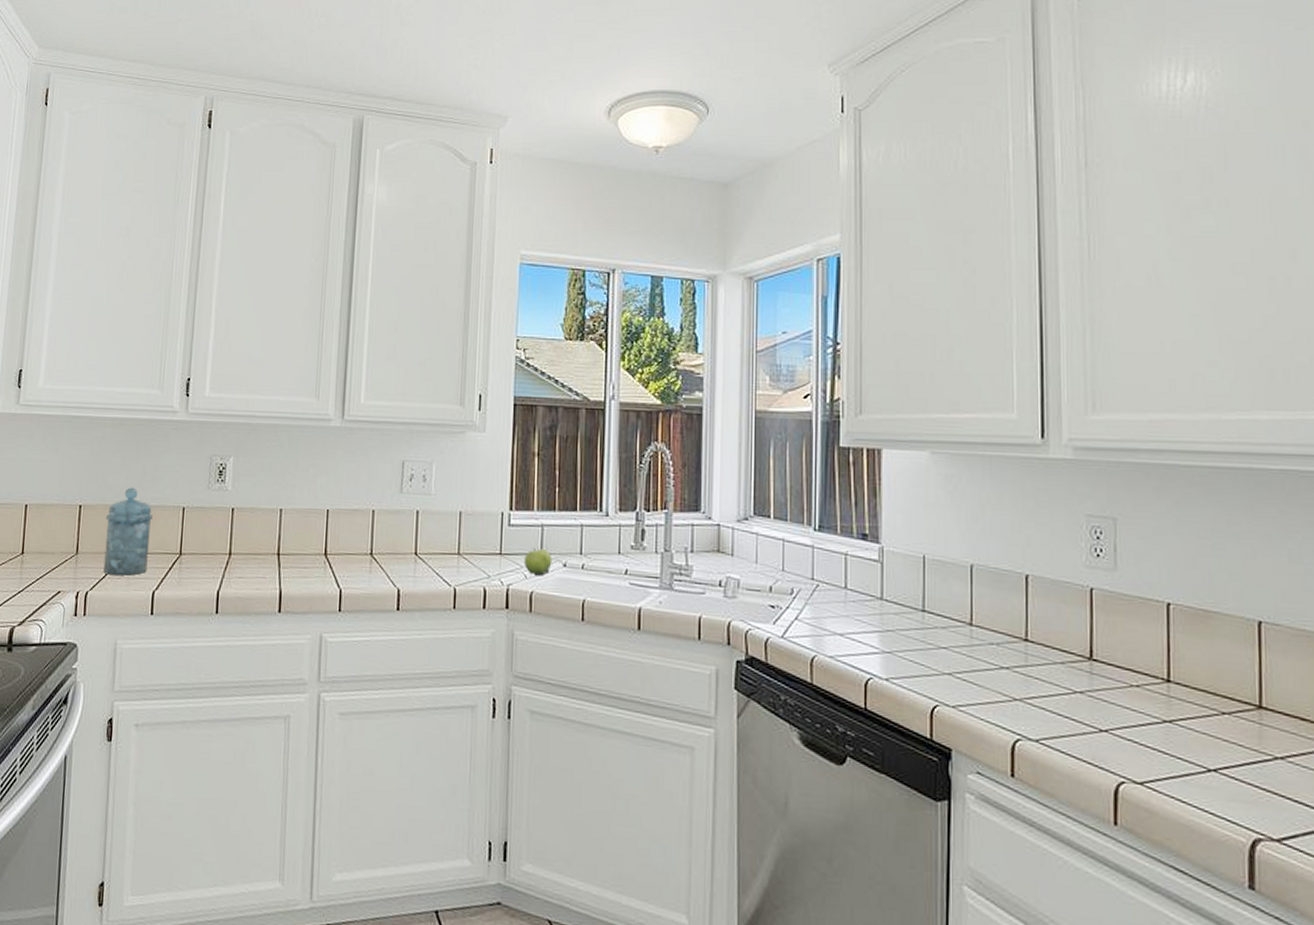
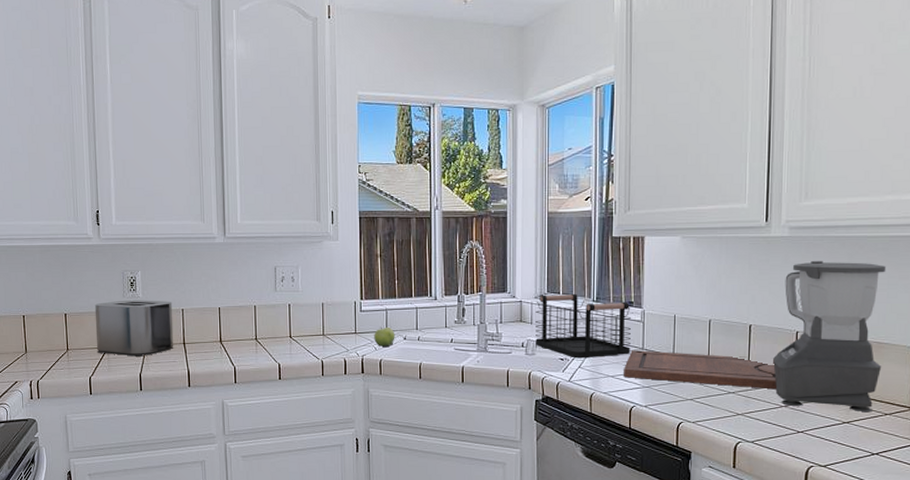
canister: present [103,487,153,576] -> none [45,299,83,366]
toaster: none [166,492,269,568] -> present [94,300,174,357]
dish rack: none [737,517,865,607] -> present [536,293,631,357]
cutting board: none [856,600,1068,668] -> present [624,350,778,390]
blender: none [1060,494,1213,709] -> present [773,261,887,413]

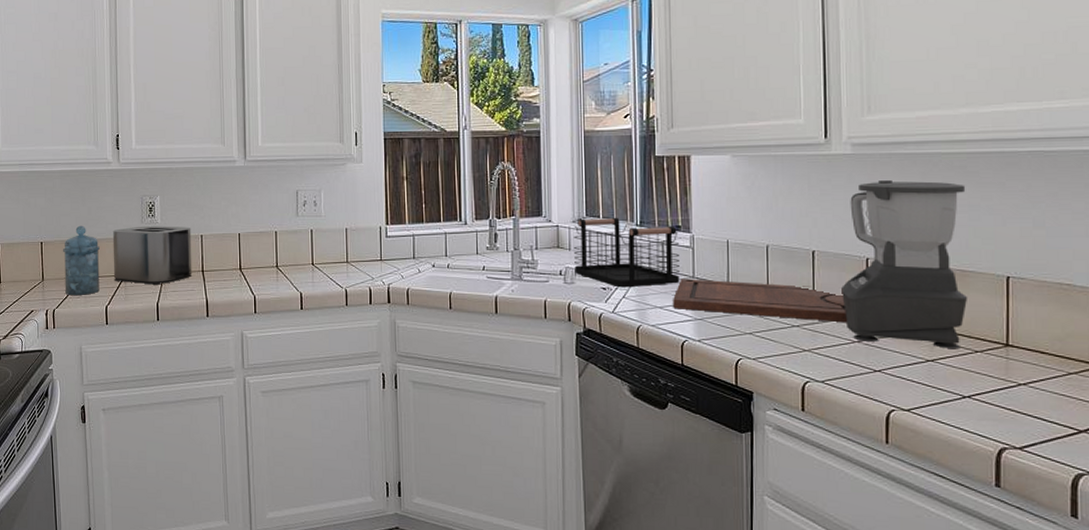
canister: none [45,299,83,366] -> present [63,225,100,295]
fruit: present [374,326,395,346] -> none [401,253,423,274]

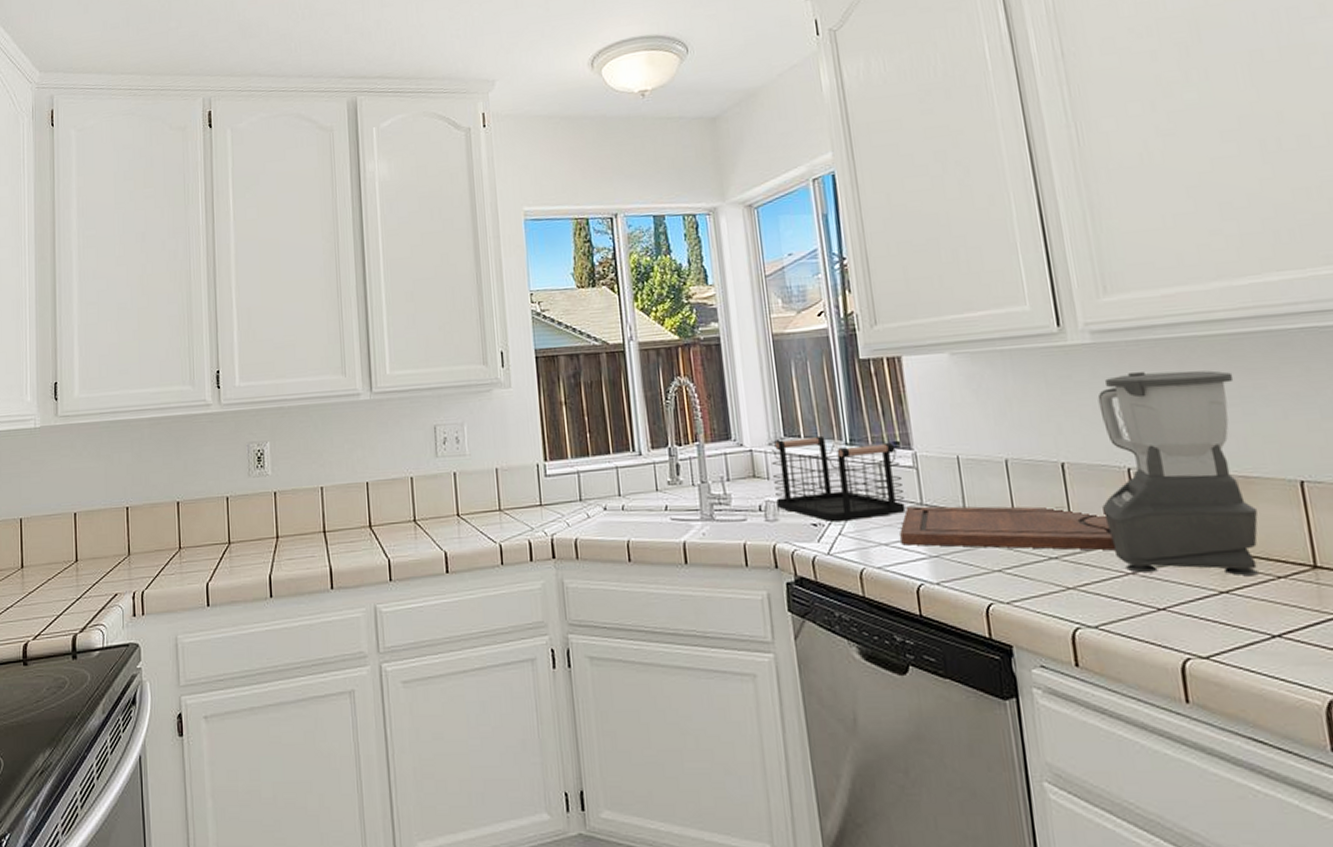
canister: present [63,225,100,295] -> none [153,483,199,572]
toaster: present [112,225,193,285] -> none [213,477,312,553]

